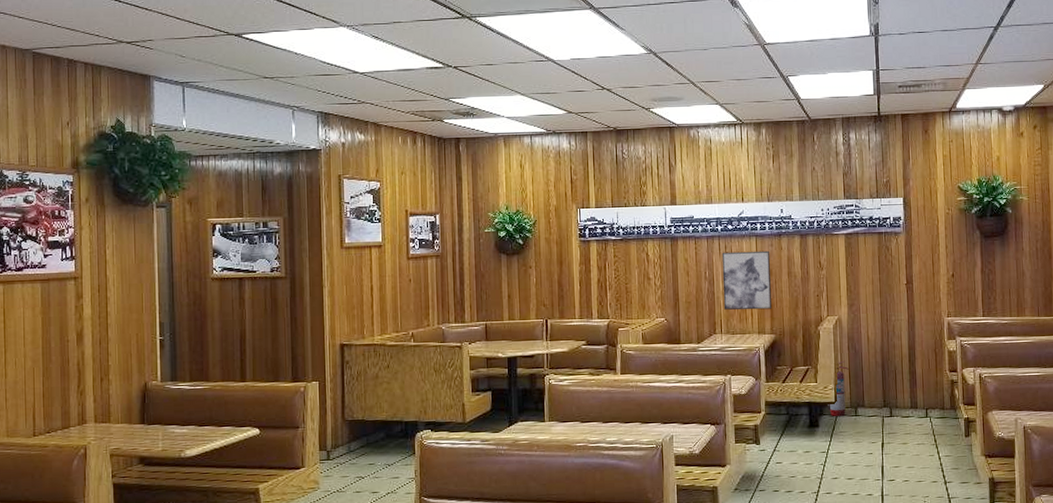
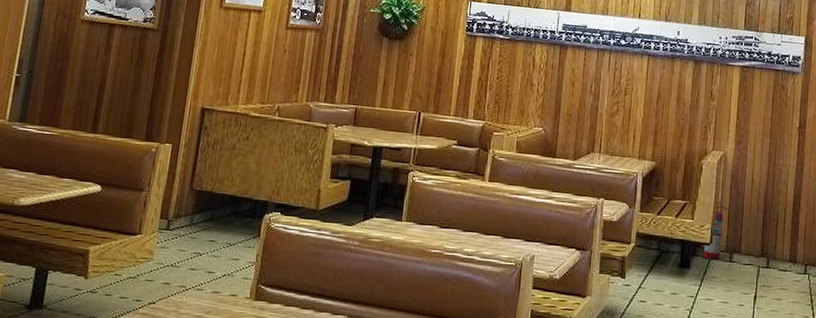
wall art: present [722,250,771,310] -> none [605,67,660,134]

